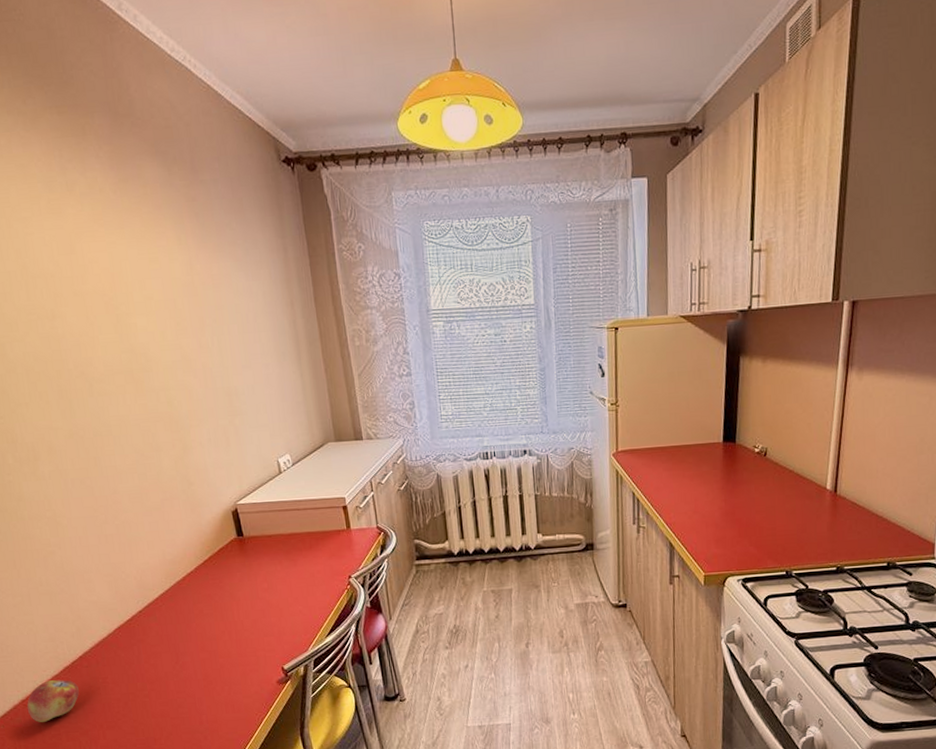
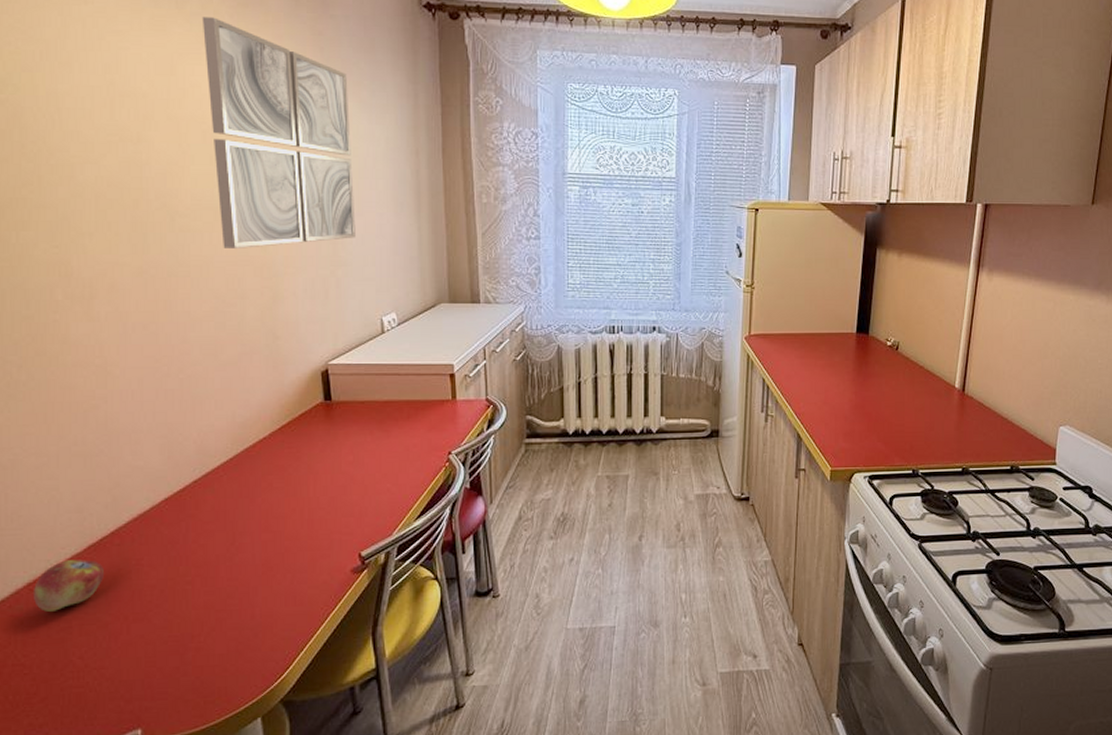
wall art: none [90,195,247,408] -> present [202,17,356,248]

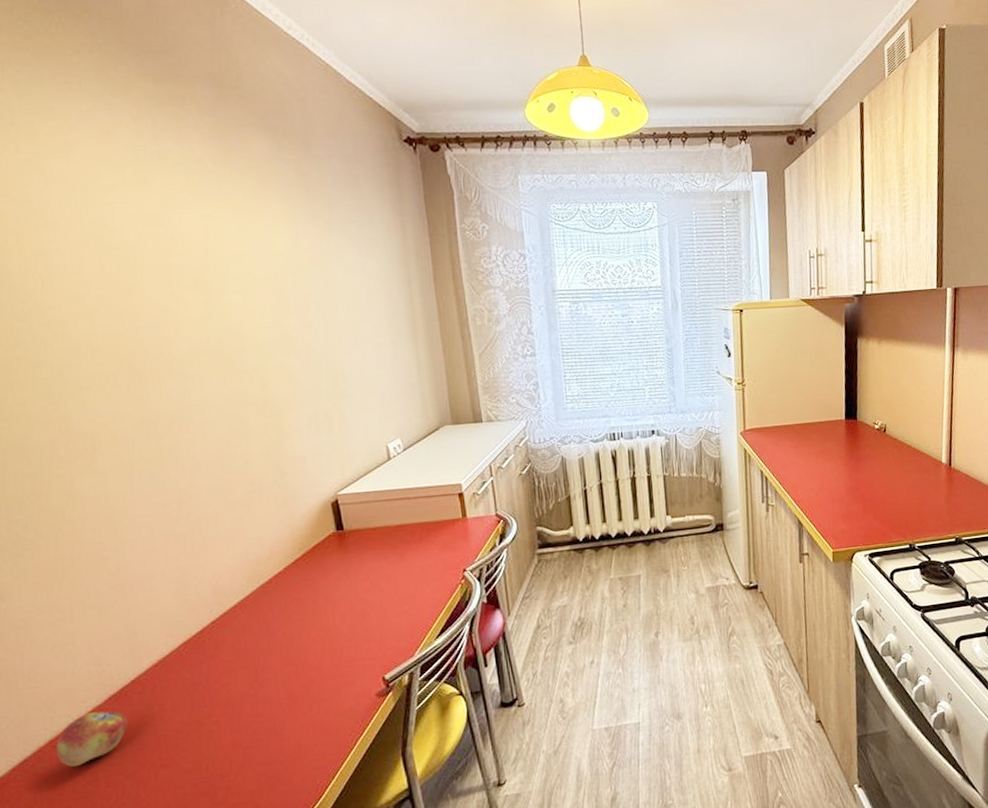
wall art: present [202,17,356,248] -> none [185,166,355,391]

